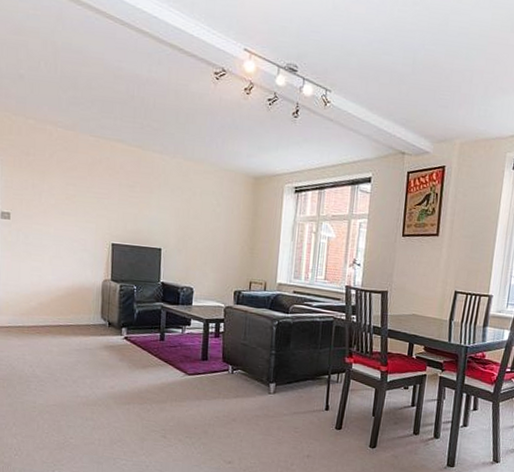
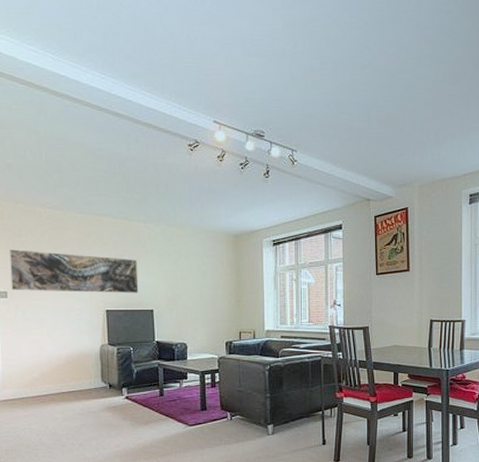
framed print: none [14,168,149,229] -> present [8,249,139,293]

